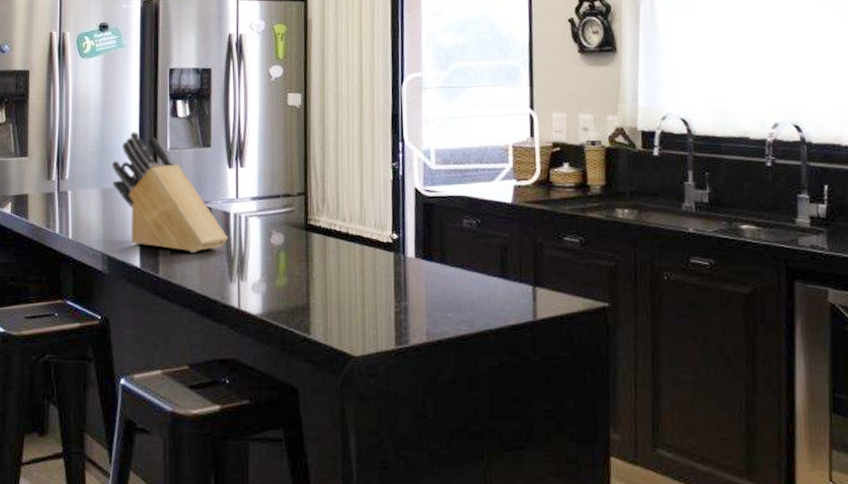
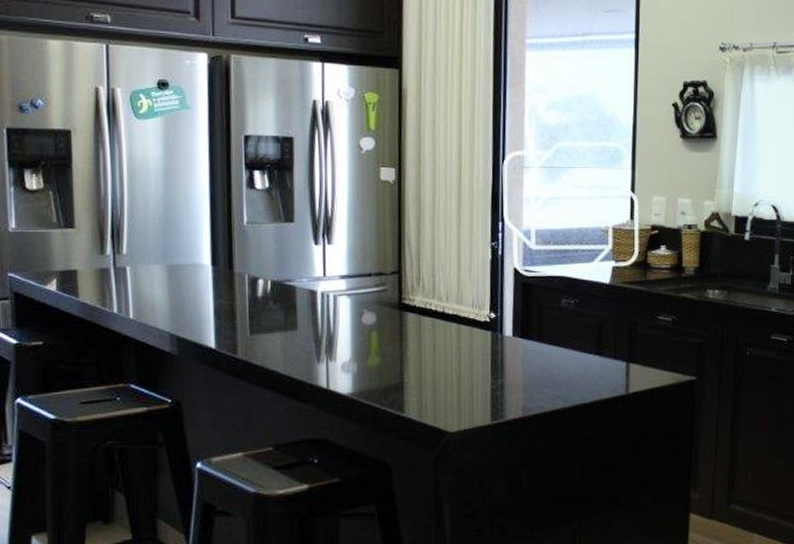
knife block: present [111,132,229,253] -> none [178,203,316,333]

